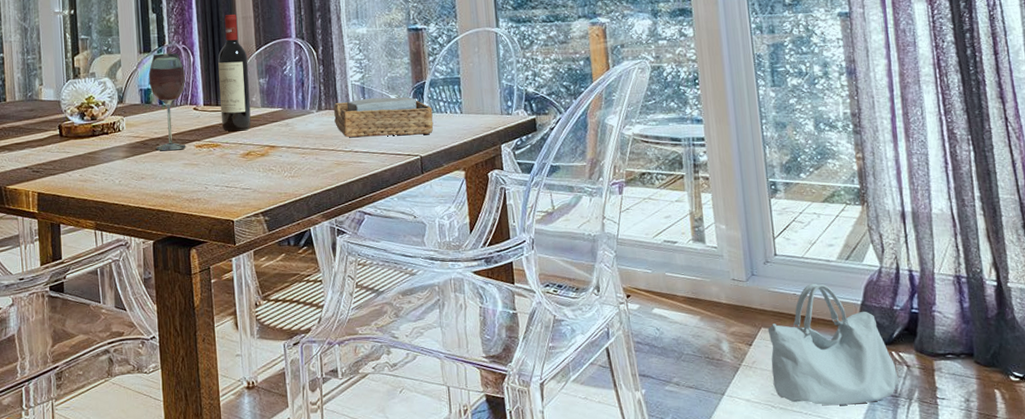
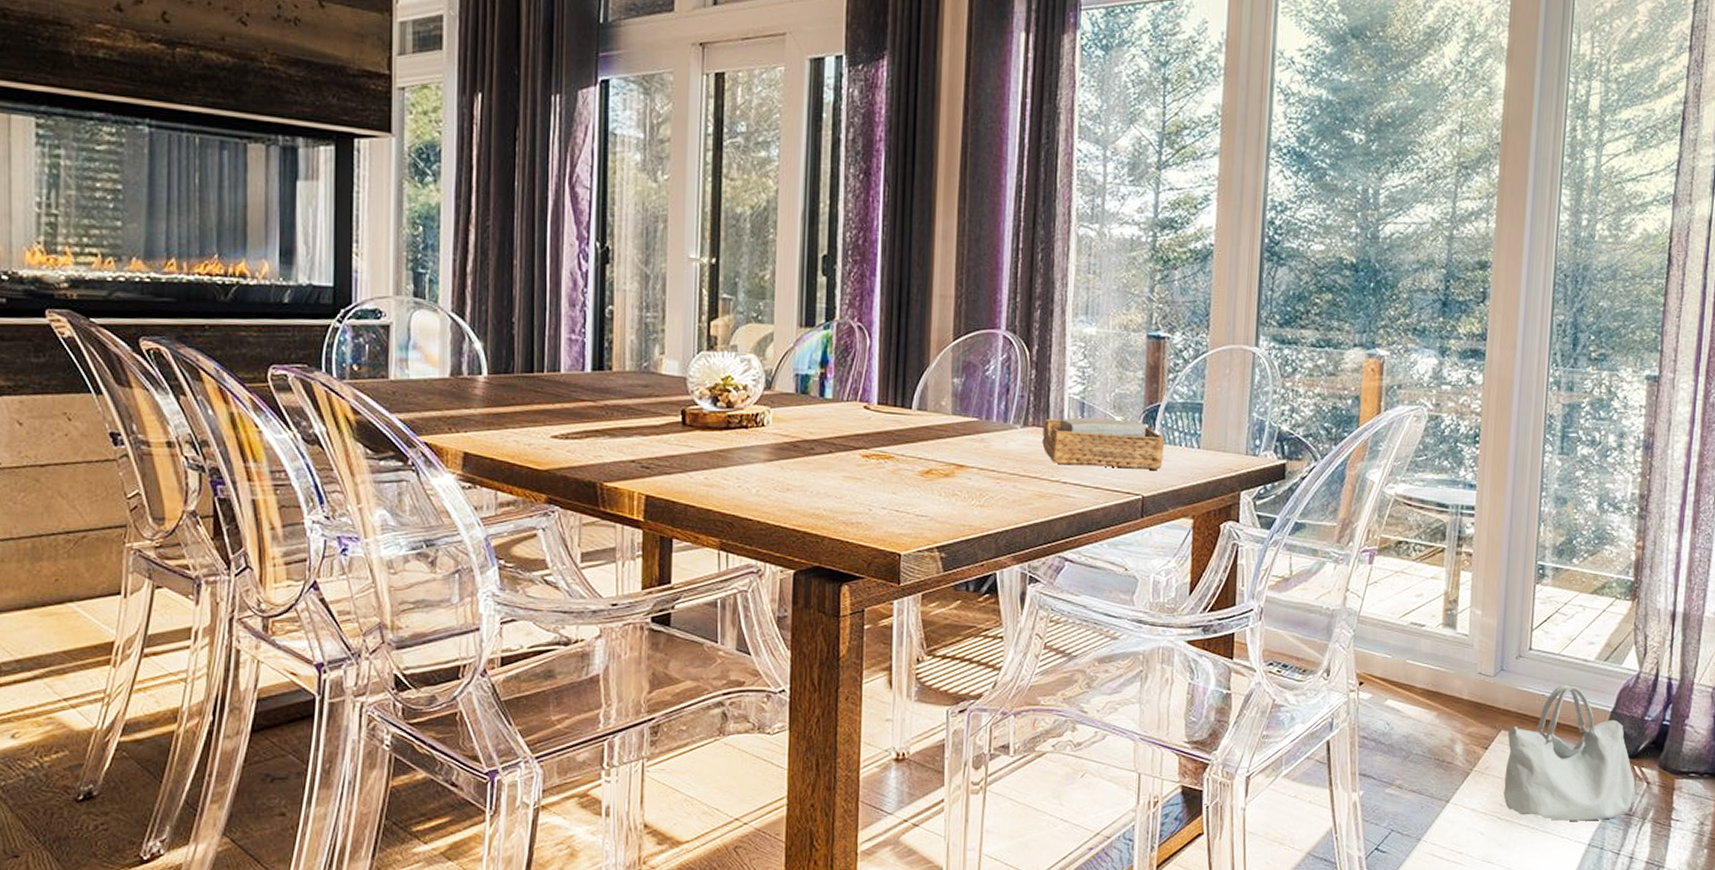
wineglass: present [148,53,186,151] -> none [808,330,857,459]
wine bottle: present [218,14,252,132] -> none [898,289,941,442]

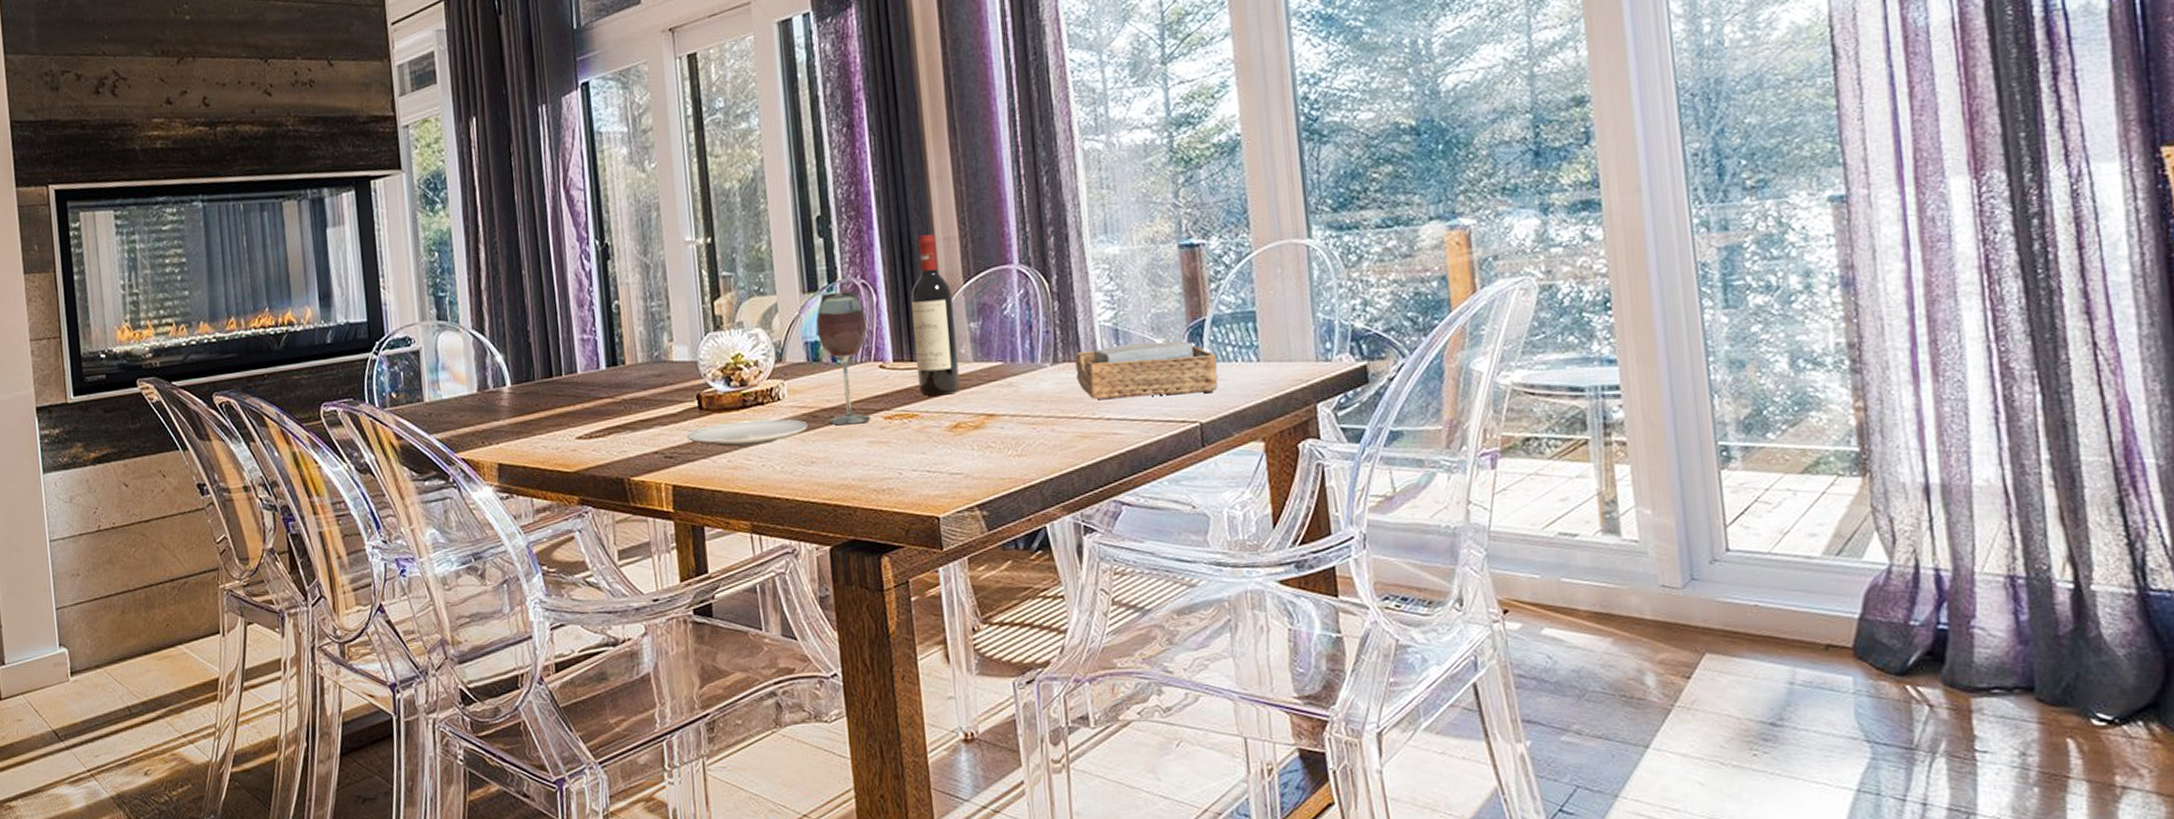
plate: none [666,441,788,466] -> present [686,419,808,447]
wineglass: none [808,330,857,459] -> present [816,290,871,426]
wine bottle: none [898,289,941,442] -> present [910,234,960,396]
handbag: present [1503,684,1636,821] -> none [1714,589,1917,762]

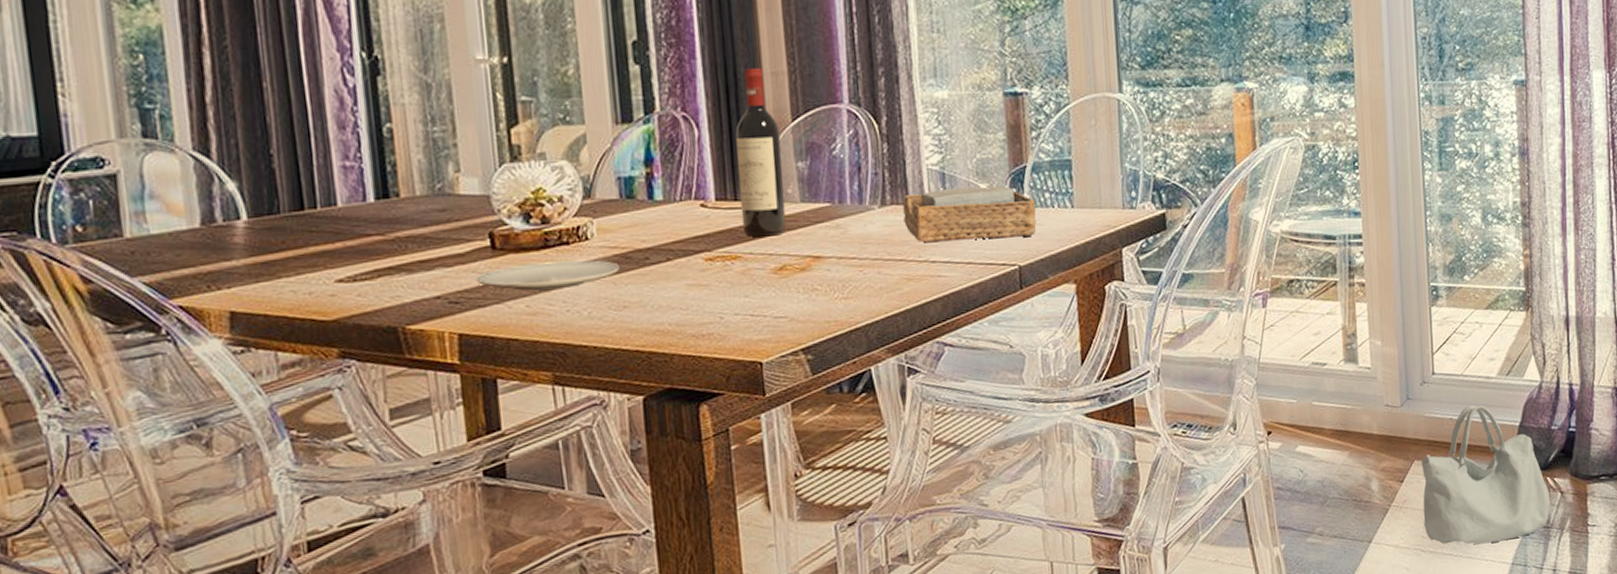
wineglass: present [816,290,871,426] -> none [630,124,691,268]
handbag: none [1714,589,1917,762] -> present [1421,404,1552,545]

